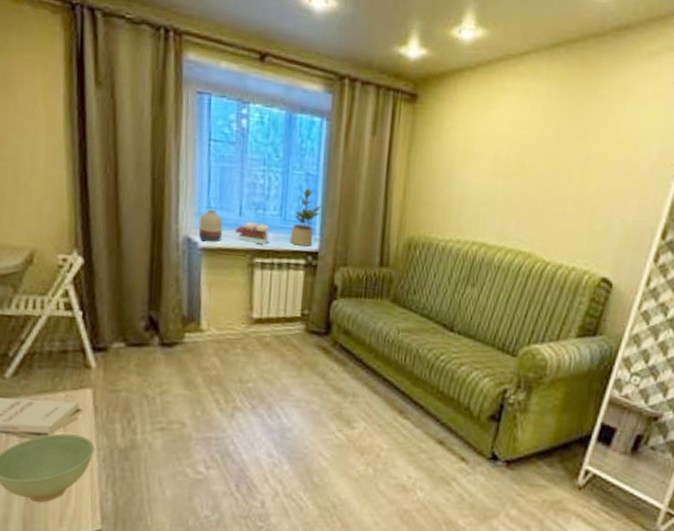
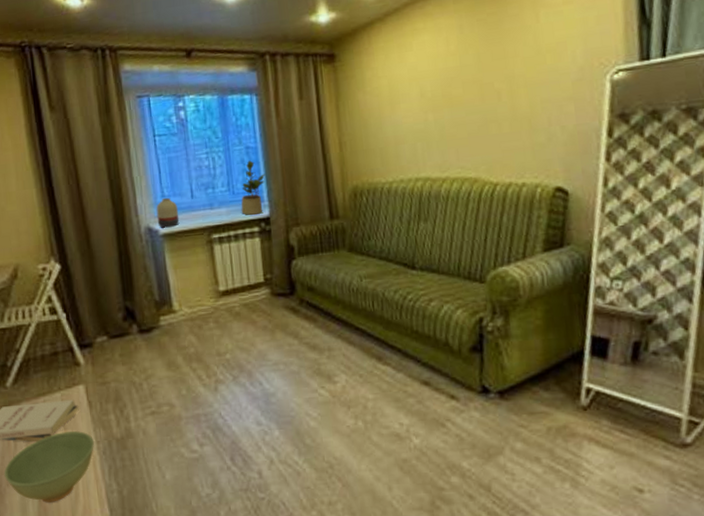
books: present [234,221,270,245] -> none [189,201,222,222]

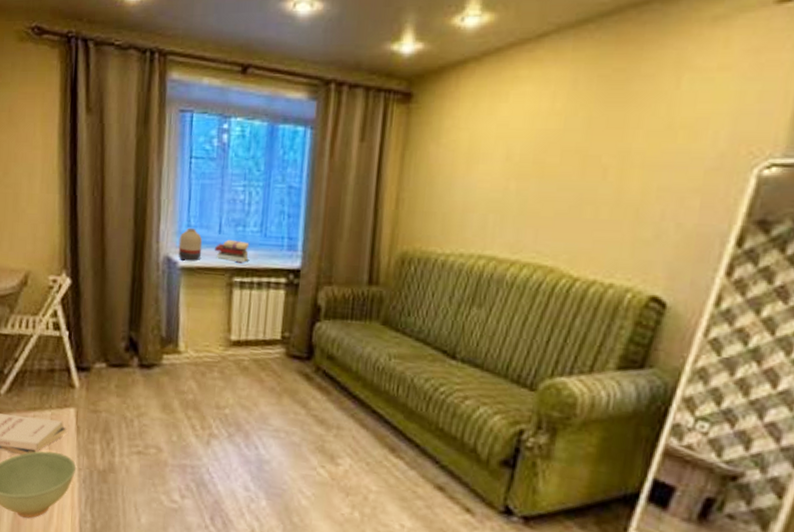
books: none [189,201,222,222] -> present [214,239,250,263]
potted plant: present [241,160,266,215] -> none [270,202,305,264]

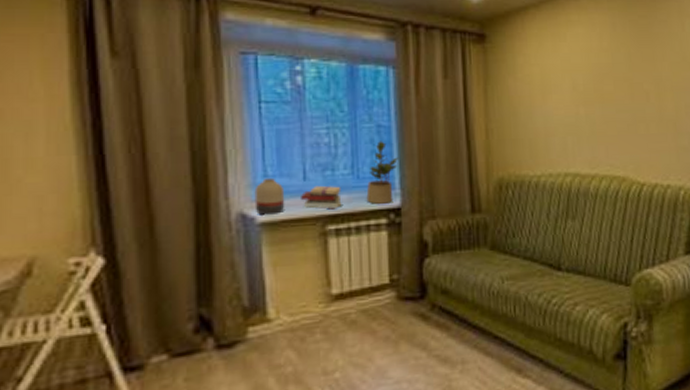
potted plant: none [270,202,305,264] -> present [366,141,399,204]

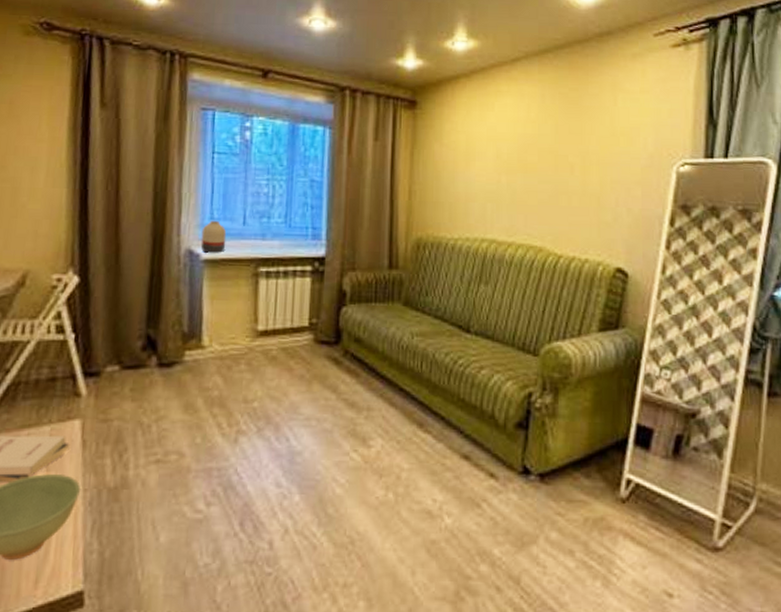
books: present [299,185,342,210] -> none [238,230,275,253]
potted plant: present [366,141,399,204] -> none [295,194,328,252]

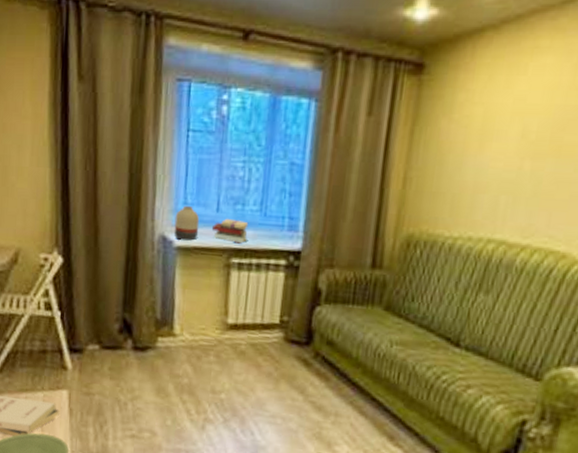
books: none [238,230,275,253] -> present [211,218,249,244]

